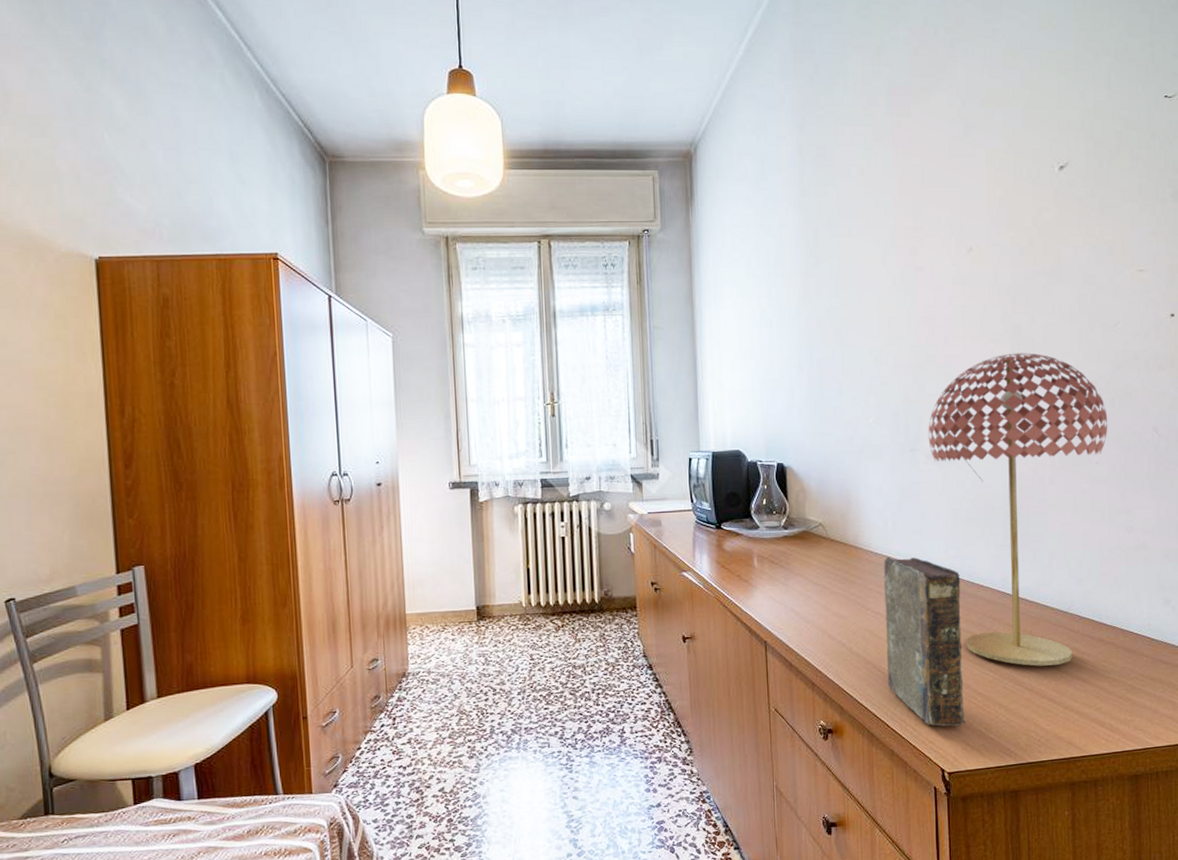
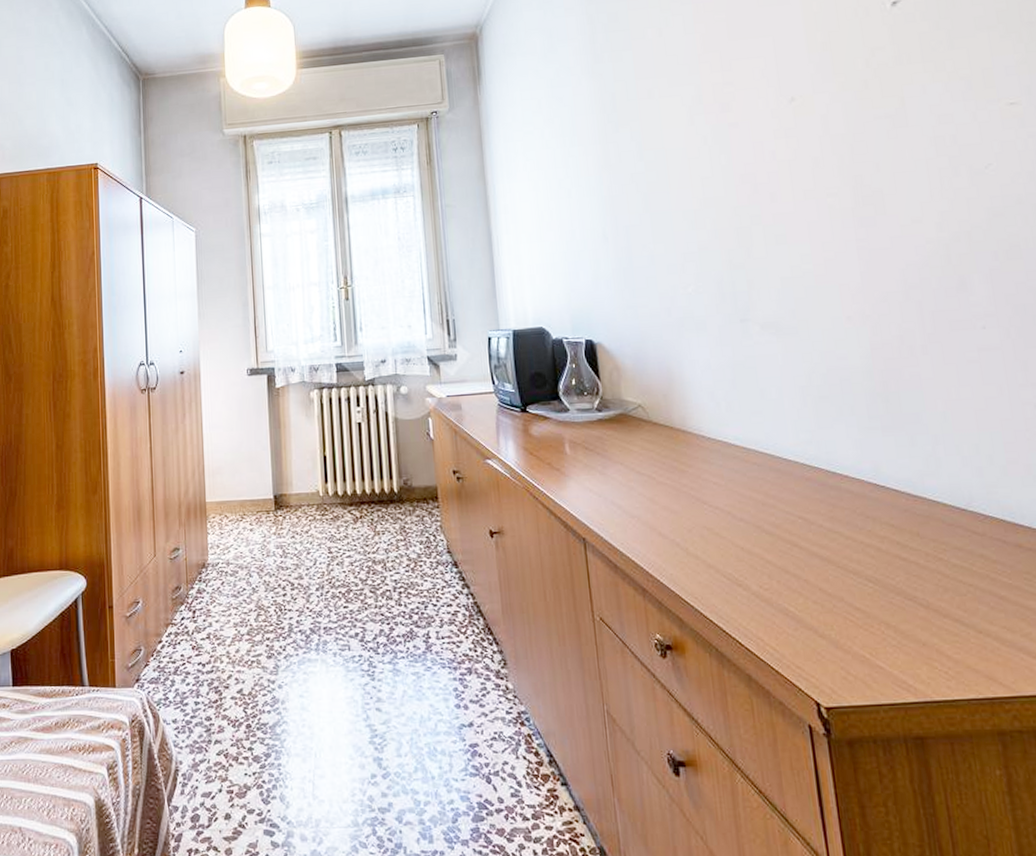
book: present [884,557,967,727] -> none [719,442,844,649]
table lamp: present [928,353,1108,666] -> none [759,205,993,577]

